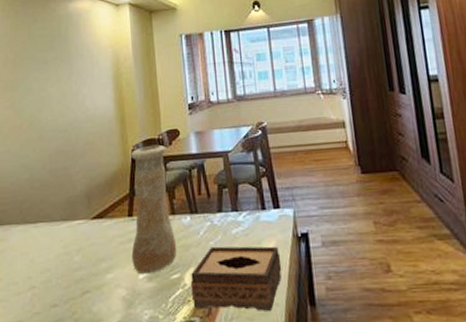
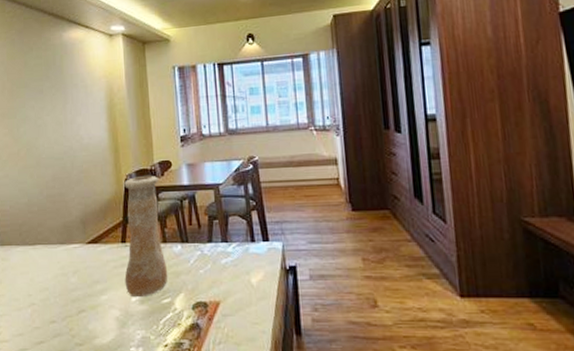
tissue box: present [190,246,282,311] -> none [180,274,269,337]

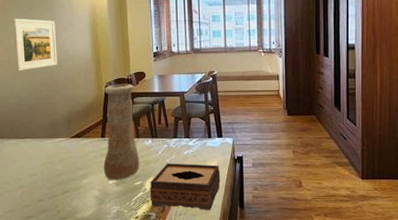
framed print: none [22,103,71,165] -> present [13,18,58,71]
tissue box: none [180,274,269,337] -> present [149,163,221,210]

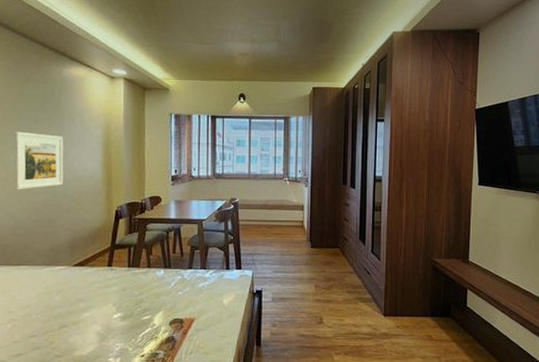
vase: present [103,83,140,181] -> none [108,208,150,315]
tissue box: present [149,163,221,210] -> none [158,296,237,348]

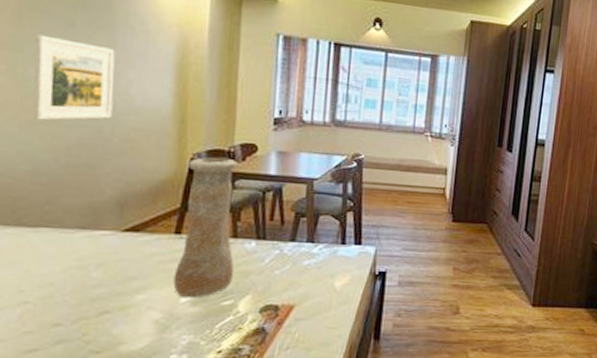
vase: none [108,208,150,315] -> present [173,157,237,299]

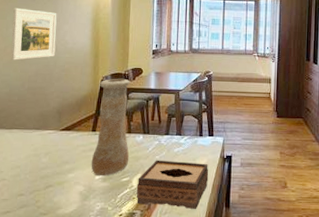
tissue box: none [243,276,353,342] -> present [136,160,209,209]

